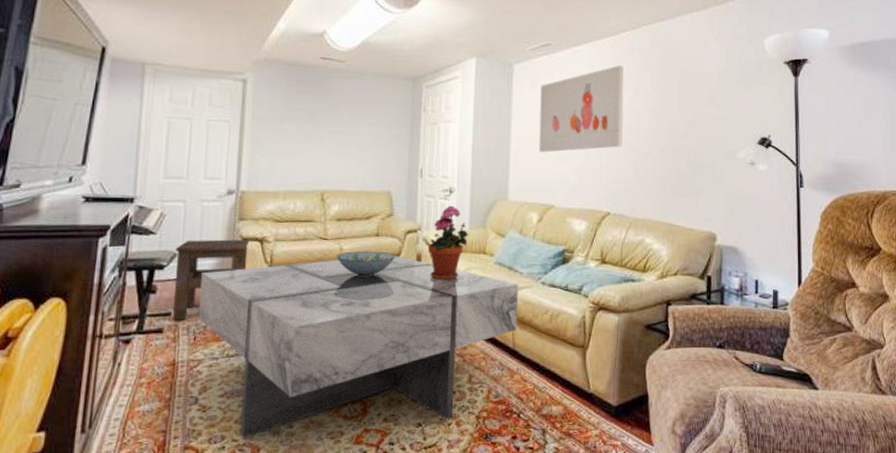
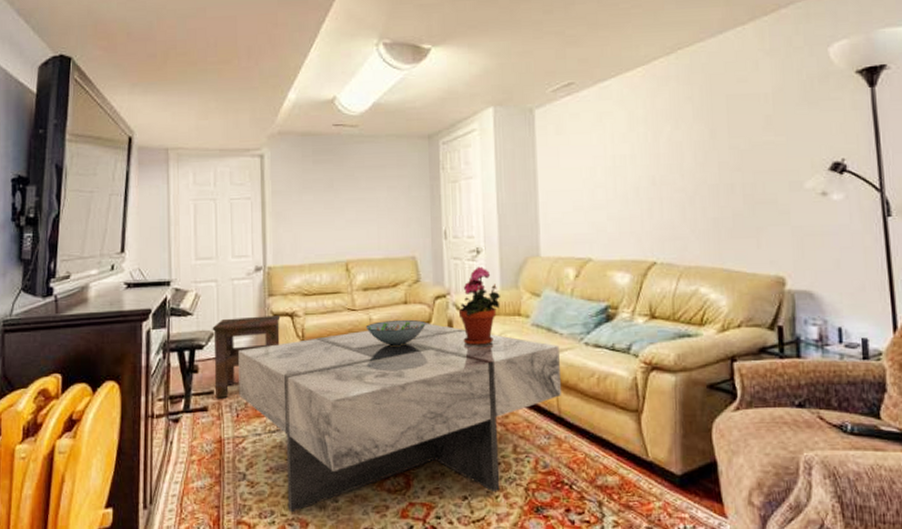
wall art: present [538,65,624,153] -> none [567,97,665,202]

